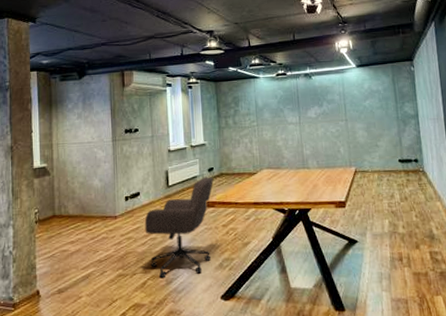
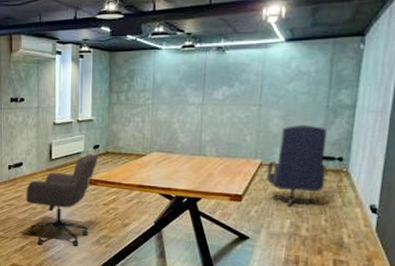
office chair: none [361,134,409,208] -> present [266,124,327,208]

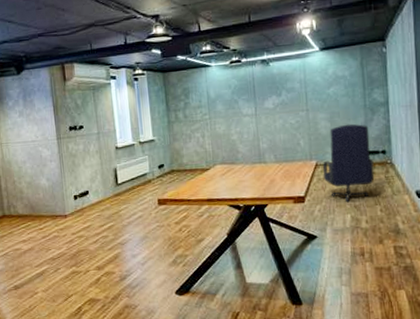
office chair: present [26,153,98,246] -> none [95,173,165,275]

